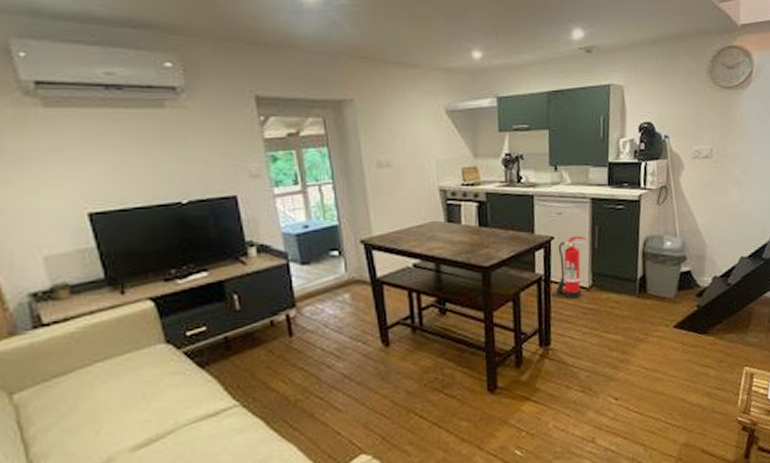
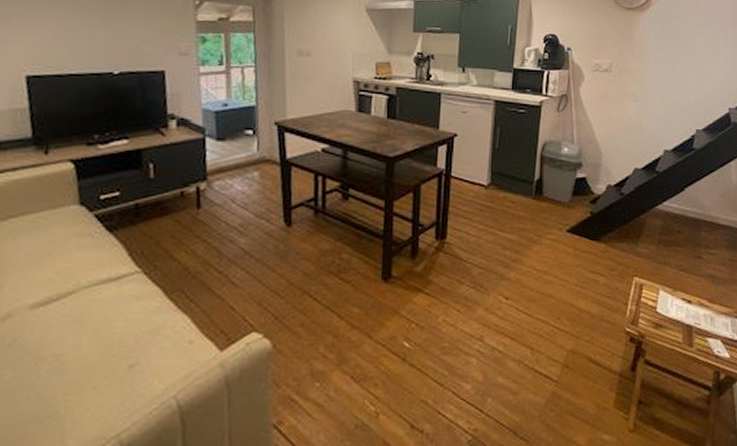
fire extinguisher: present [556,235,586,299] -> none [455,135,488,195]

